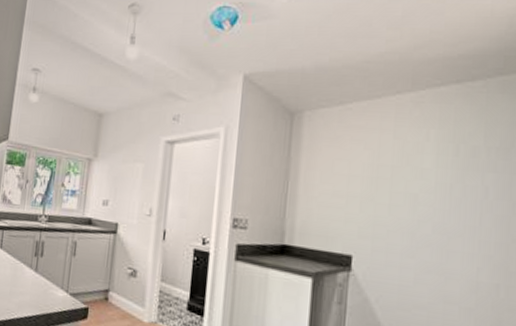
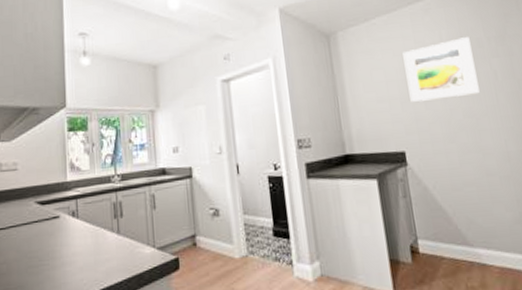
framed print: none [372,142,464,210] -> present [402,37,480,102]

